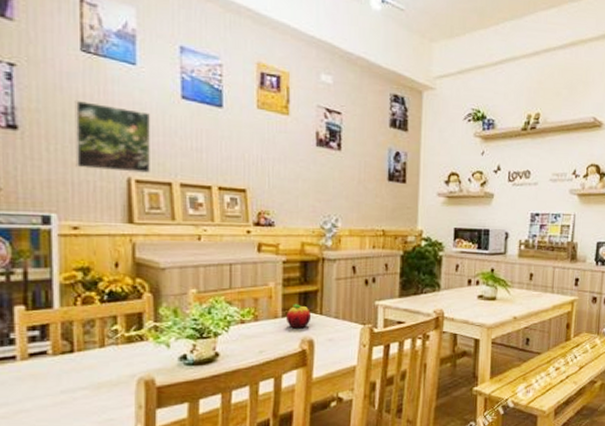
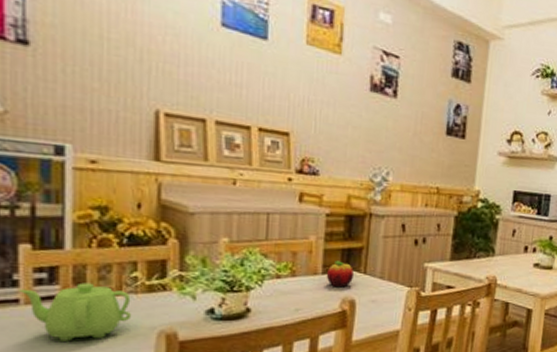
teapot: none [16,337,114,392] -> present [19,282,132,341]
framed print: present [74,99,150,173] -> none [96,17,184,106]

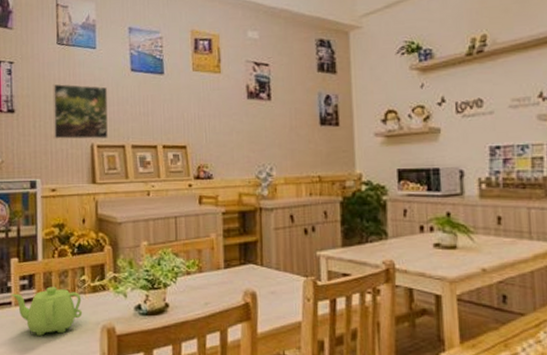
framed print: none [96,17,184,106] -> present [53,83,108,140]
fruit: present [326,260,355,288] -> none [228,255,253,281]

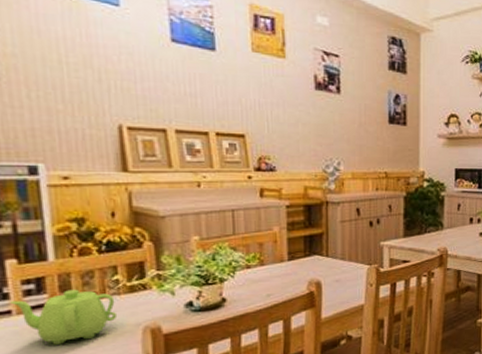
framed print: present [53,83,108,140] -> none [54,43,142,119]

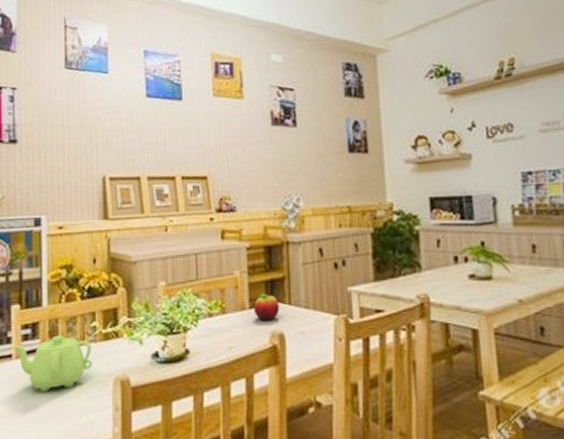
fruit: none [292,247,318,272] -> present [253,293,280,321]

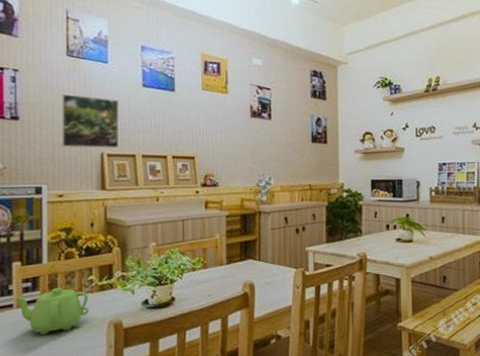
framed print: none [60,111,121,172] -> present [61,93,118,148]
fruit: present [253,293,280,321] -> none [230,252,252,274]

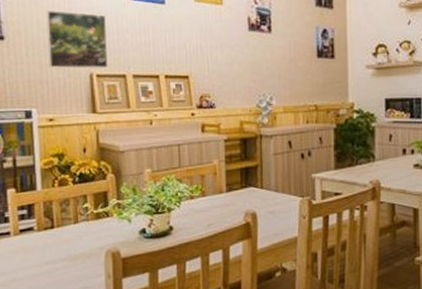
teapot: present [13,287,90,335] -> none [9,215,87,263]

